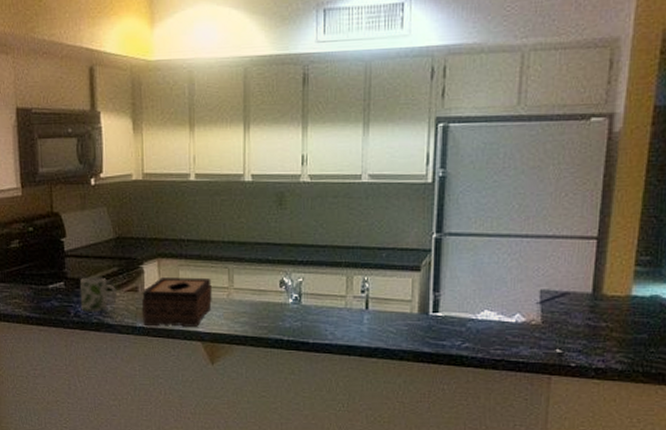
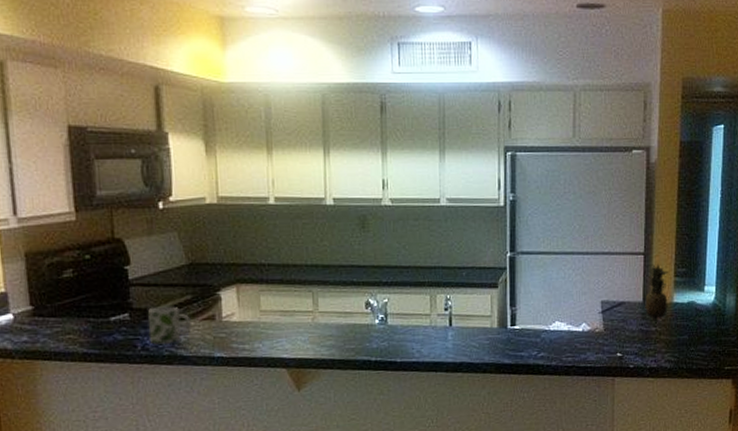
tissue box: present [141,277,212,327] -> none [219,302,296,355]
fruit: none [594,249,628,317] -> present [645,263,669,322]

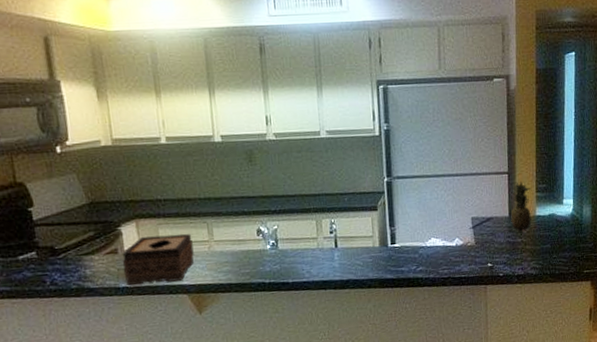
mug: present [148,306,192,344] -> none [54,243,97,279]
tissue box: none [219,302,296,355] -> present [122,233,194,285]

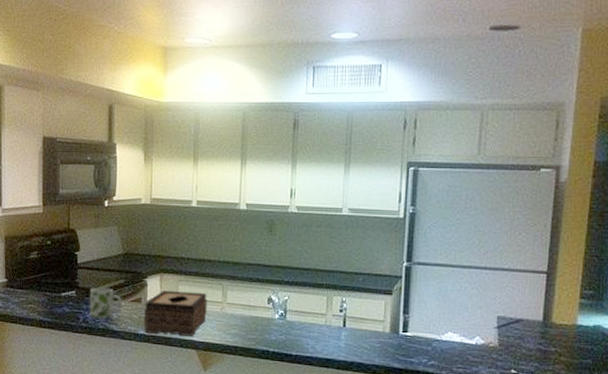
mug: none [54,243,97,279] -> present [89,287,123,319]
fruit: present [511,180,532,234] -> none [545,283,574,343]

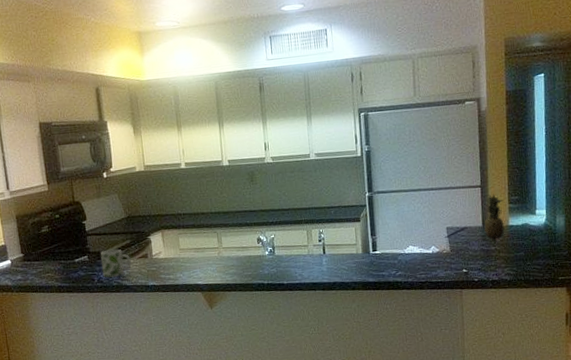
tissue box: present [143,291,207,336] -> none [151,241,207,284]
fruit: none [545,283,574,343] -> present [484,193,505,243]

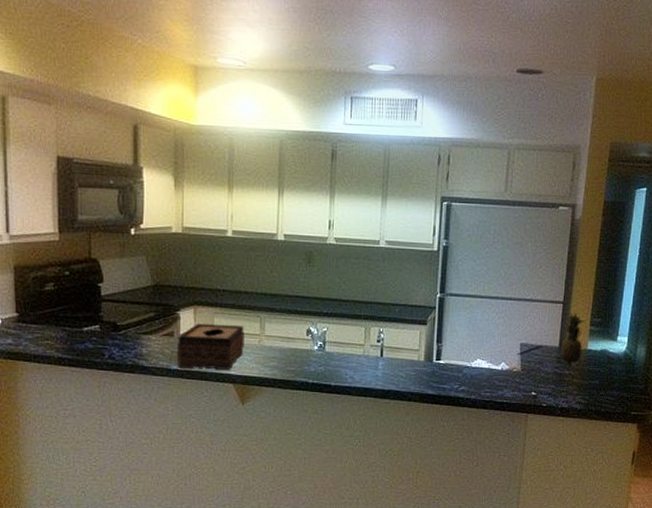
mug: present [101,249,132,278] -> none [115,321,154,355]
tissue box: none [151,241,207,284] -> present [176,324,244,370]

